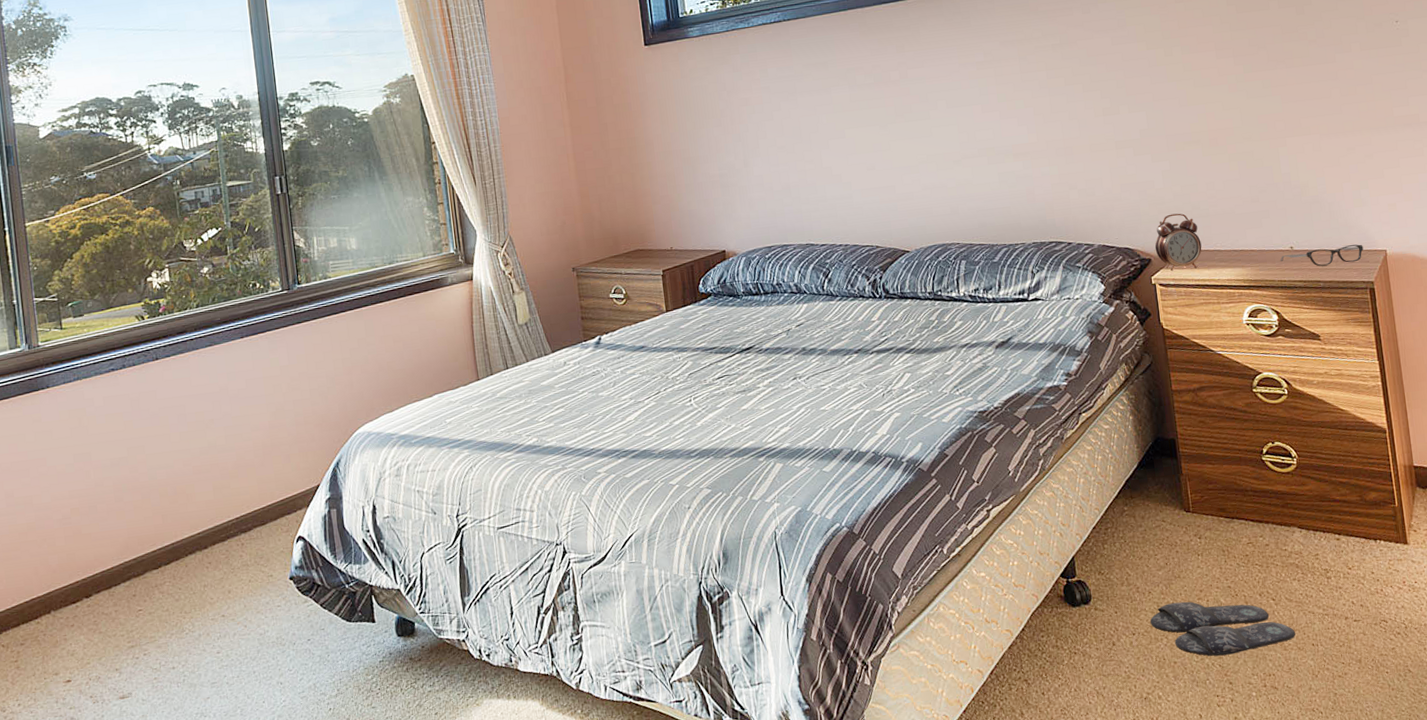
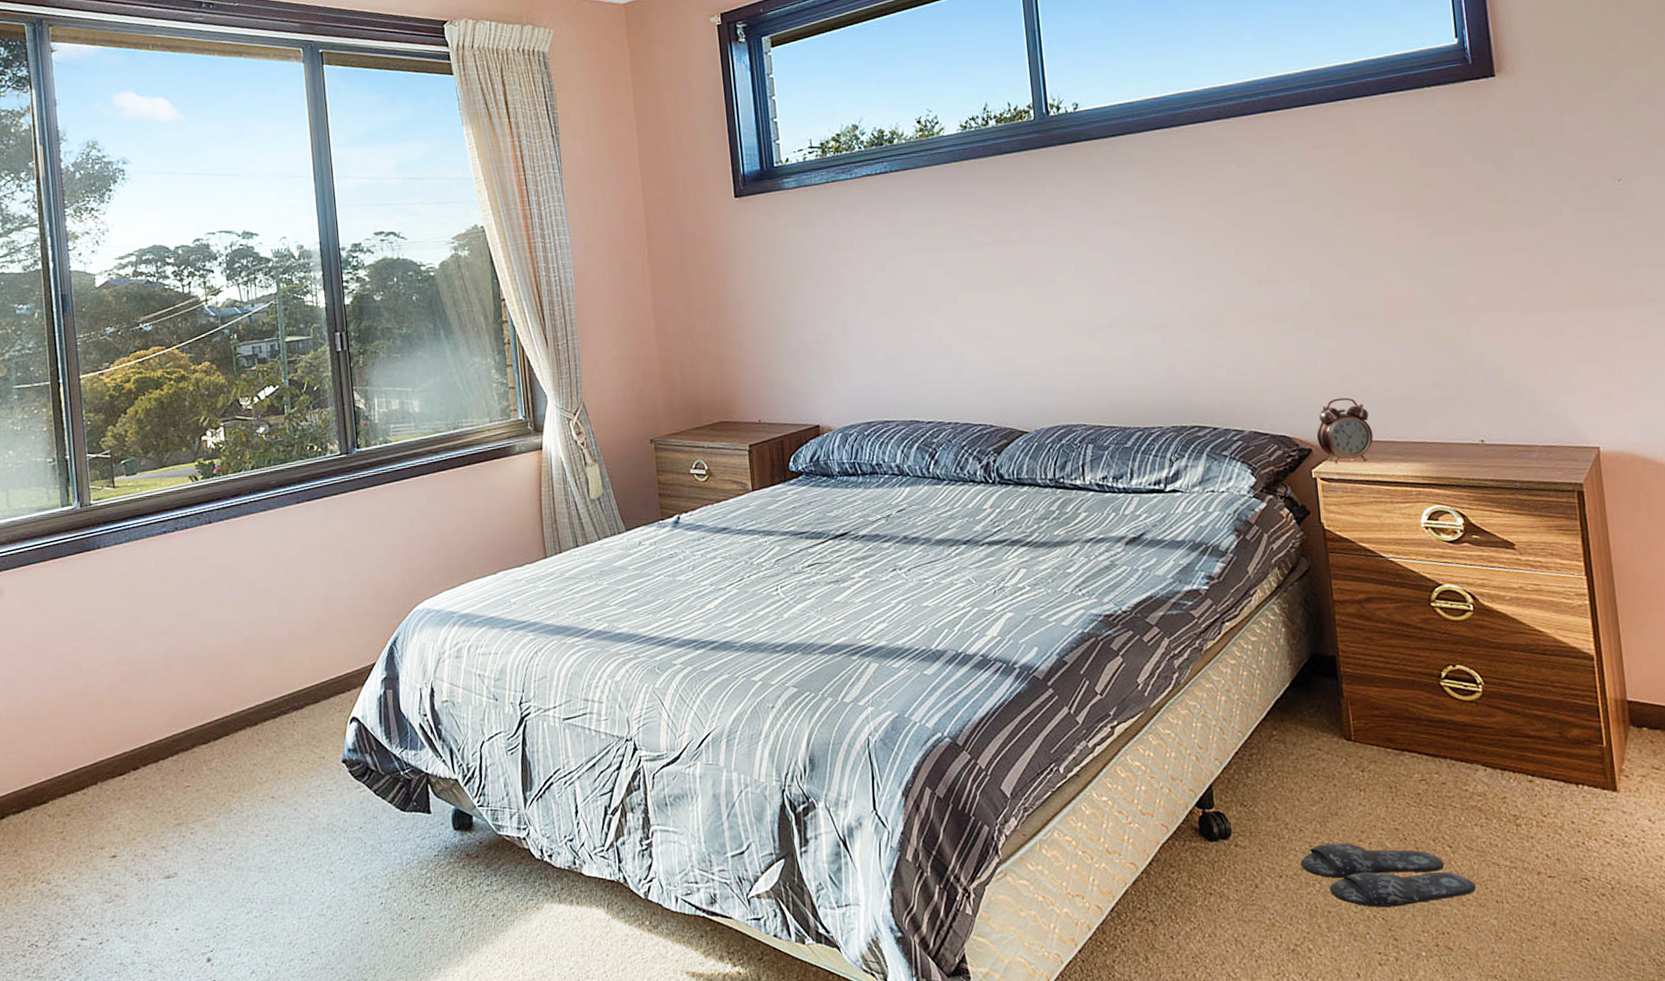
eyeglasses: present [1280,244,1364,267] -> none [1468,439,1571,464]

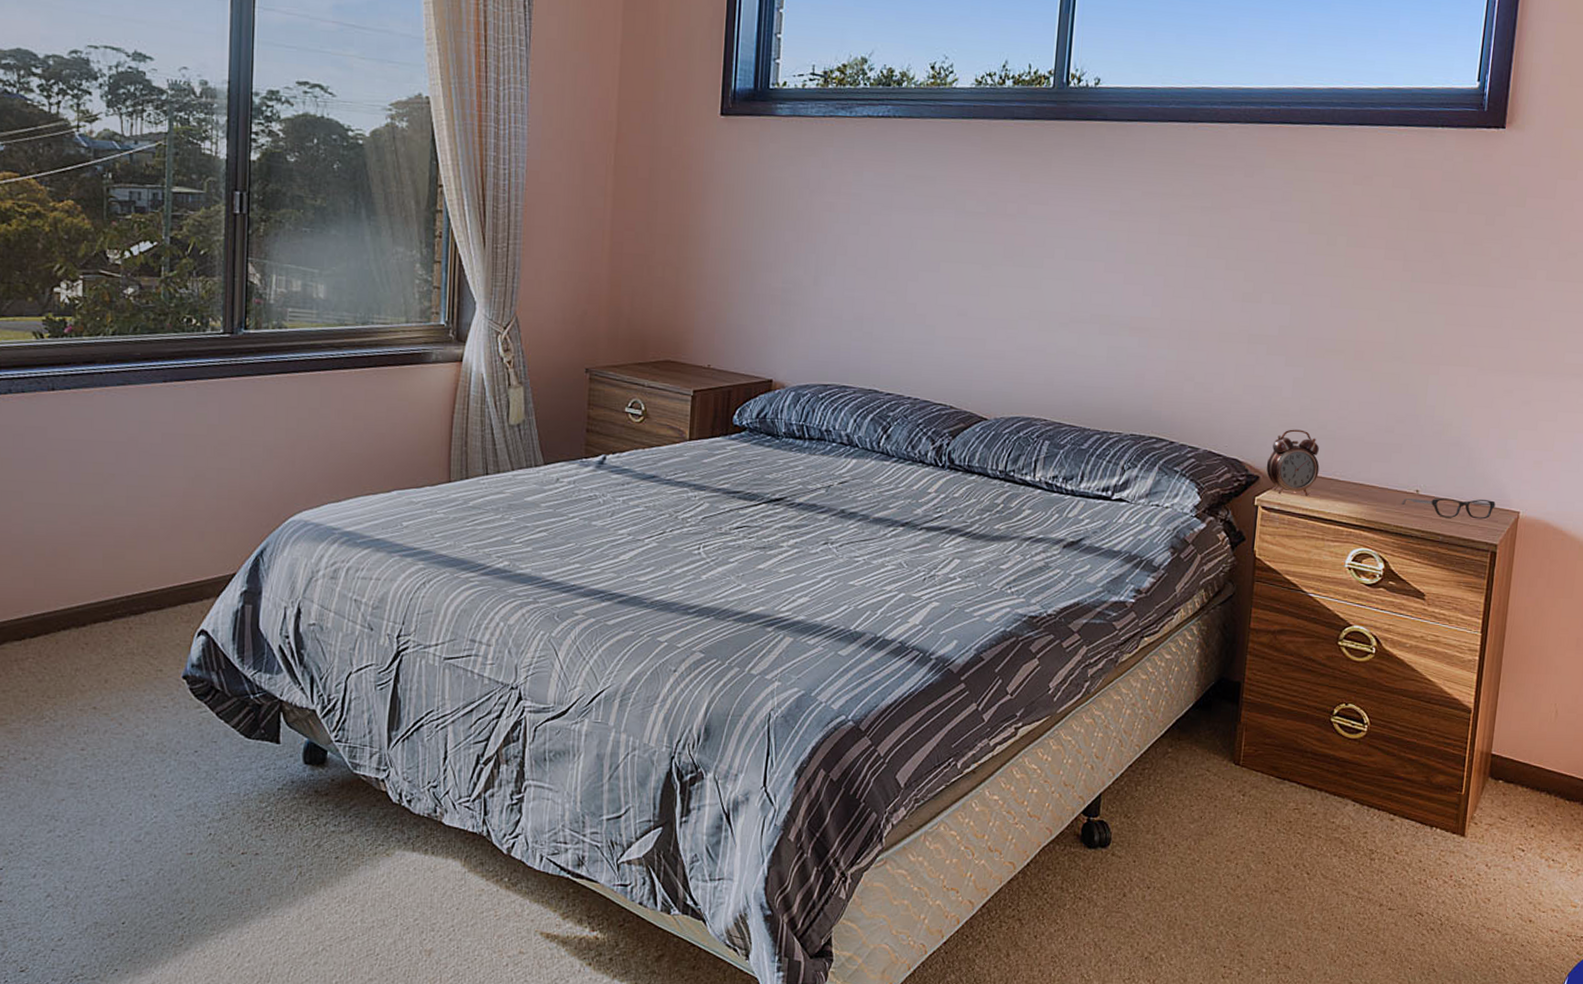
slippers: present [1301,842,1476,908] -> none [1170,860,1323,925]
eyeglasses: none [1468,439,1571,464] -> present [1402,498,1496,520]

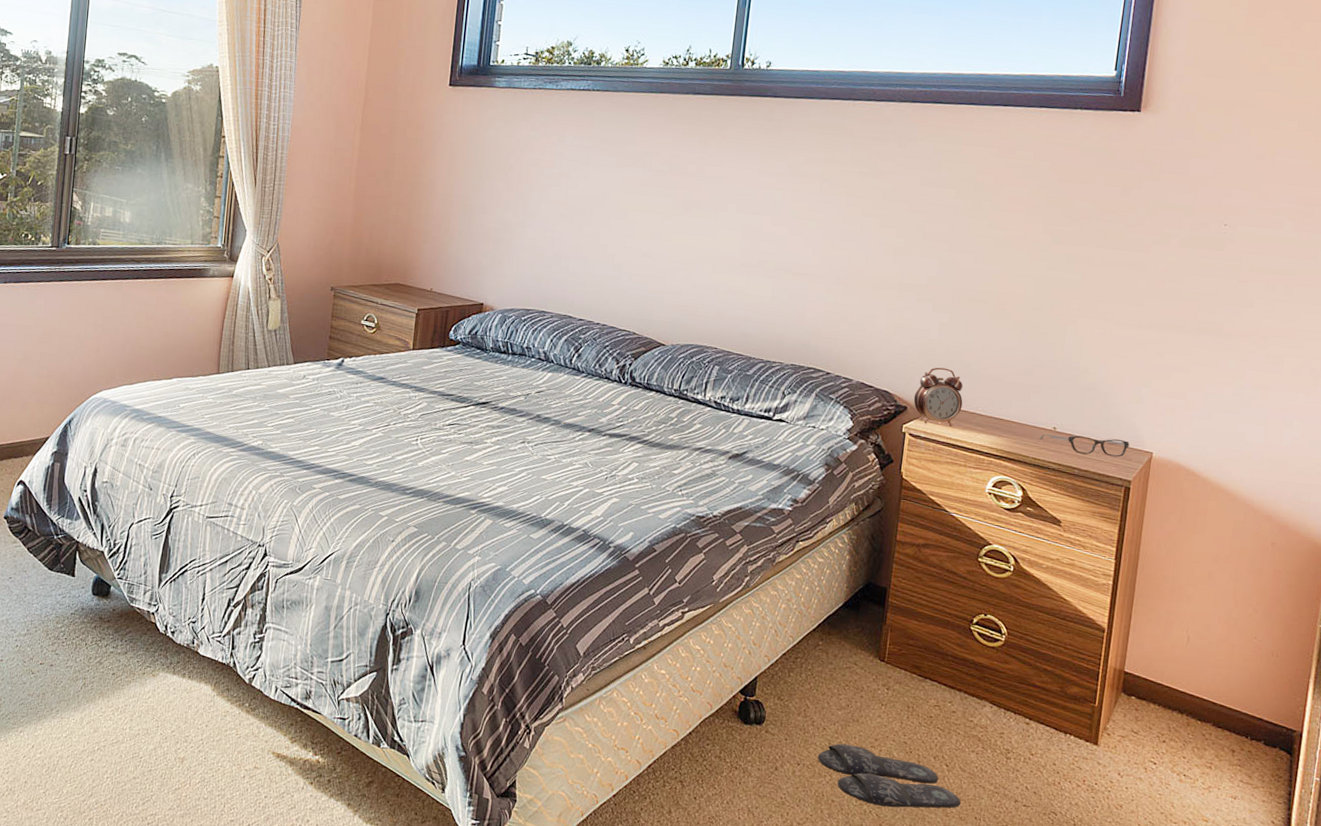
slippers: none [1170,860,1323,925] -> present [818,743,961,808]

